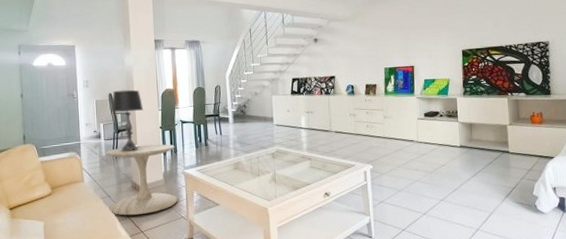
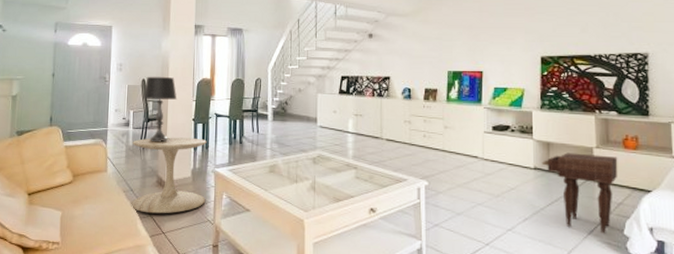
nightstand: none [466,130,528,196] -> present [541,152,618,234]

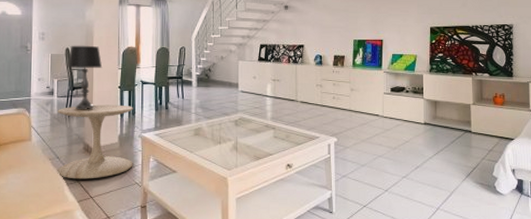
nightstand: present [541,152,618,234] -> none [430,109,489,176]

